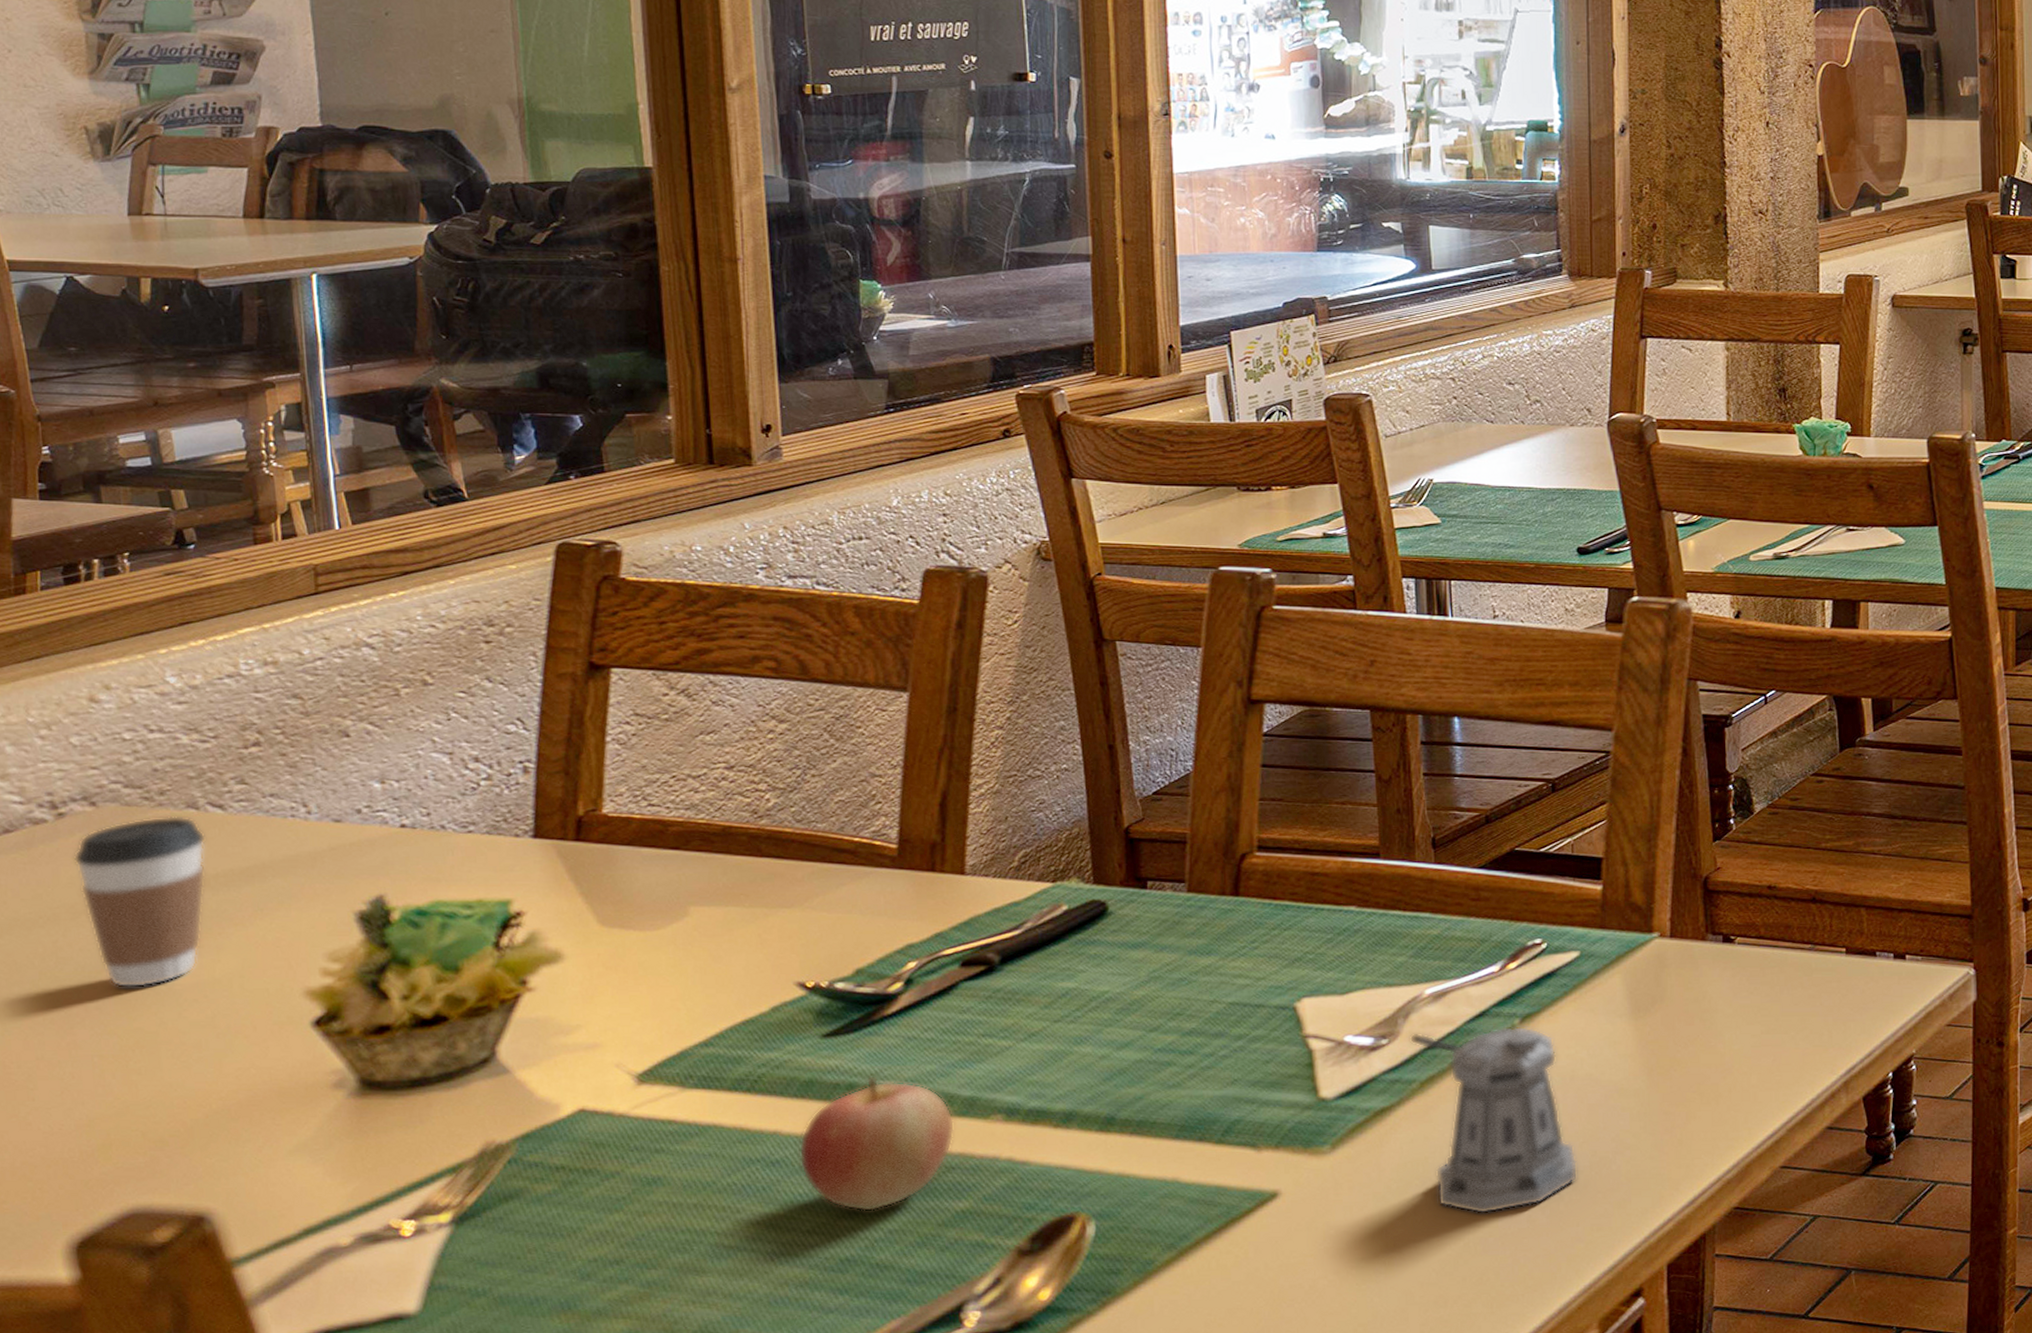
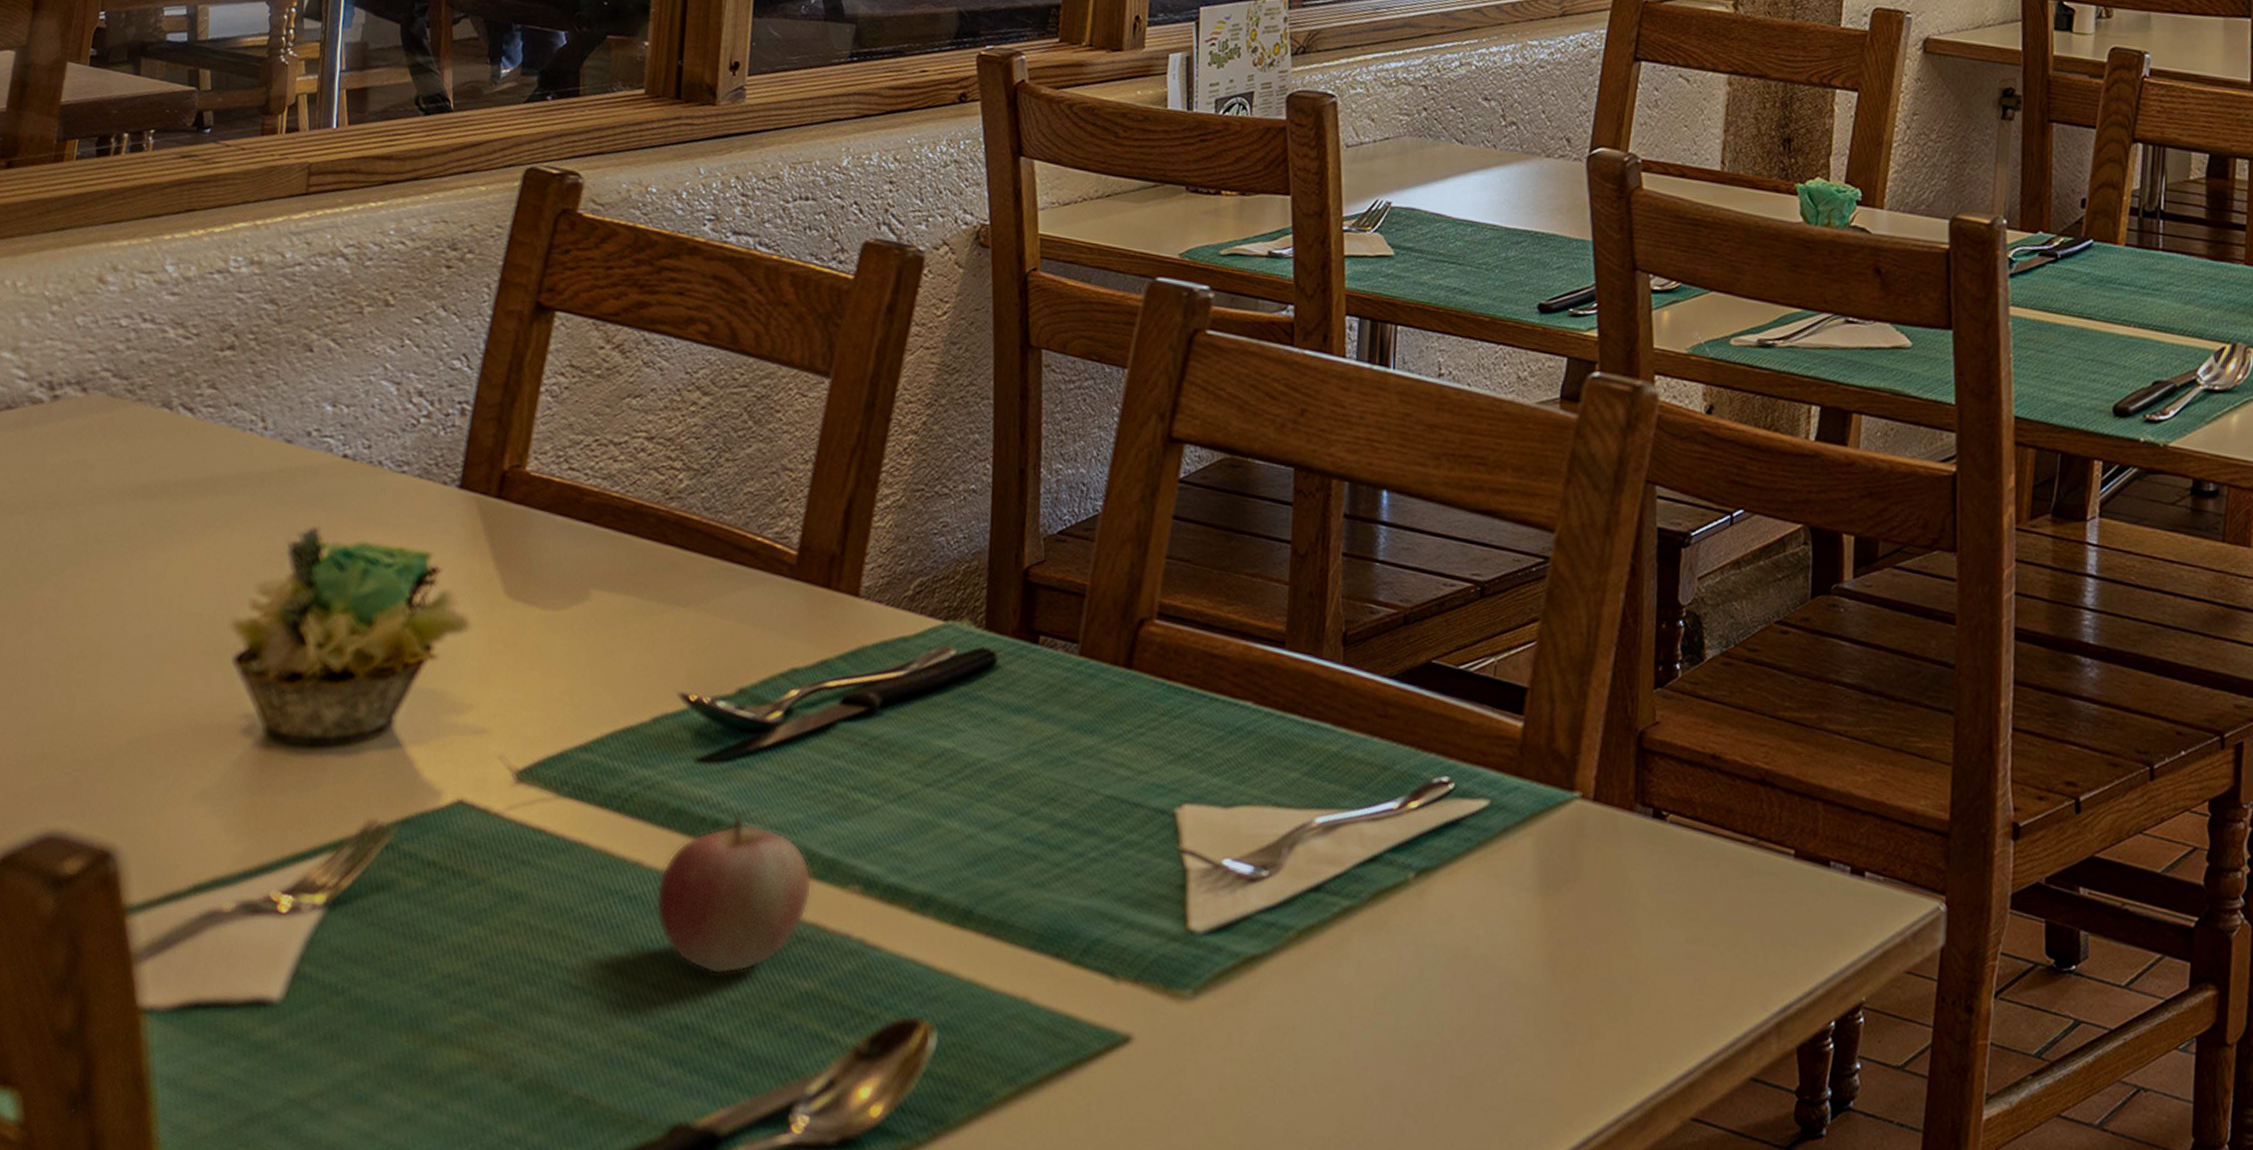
coffee cup: present [73,815,206,988] -> none [59,411,173,594]
pepper shaker: present [1409,1026,1578,1214] -> none [1291,868,1460,1111]

